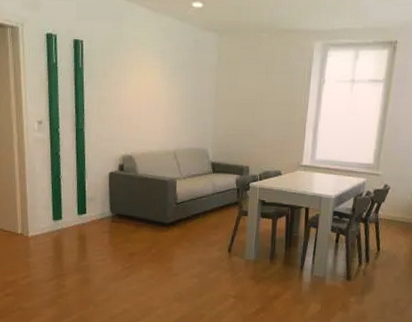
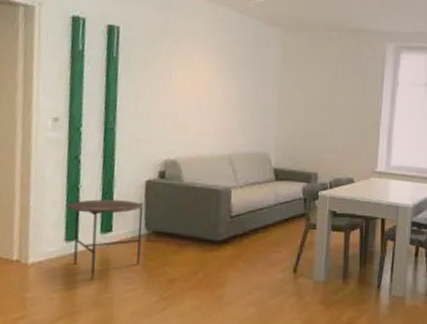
side table: none [52,187,109,250] -> present [66,199,144,279]

